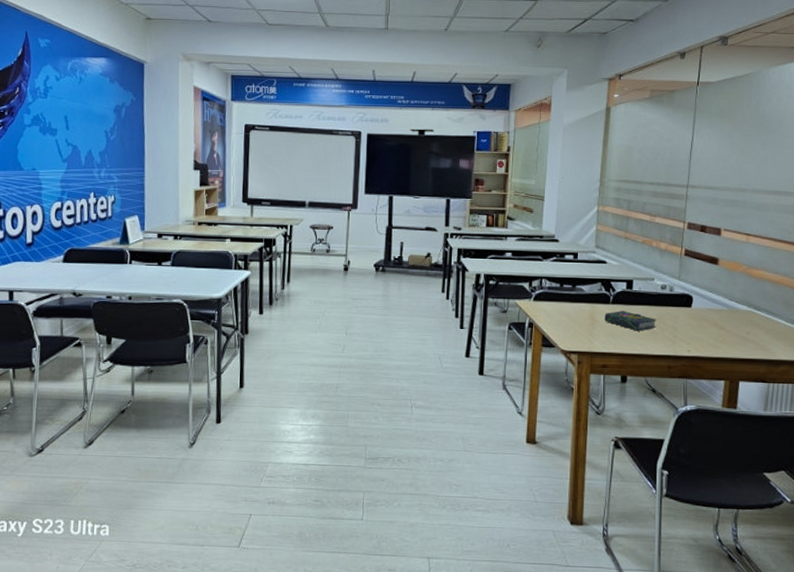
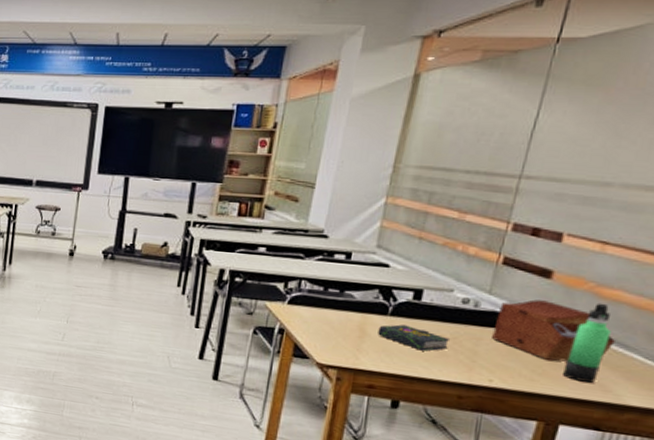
sewing box: none [685,282,765,330] -> present [492,299,615,362]
thermos bottle: none [736,281,762,345] -> present [563,303,611,383]

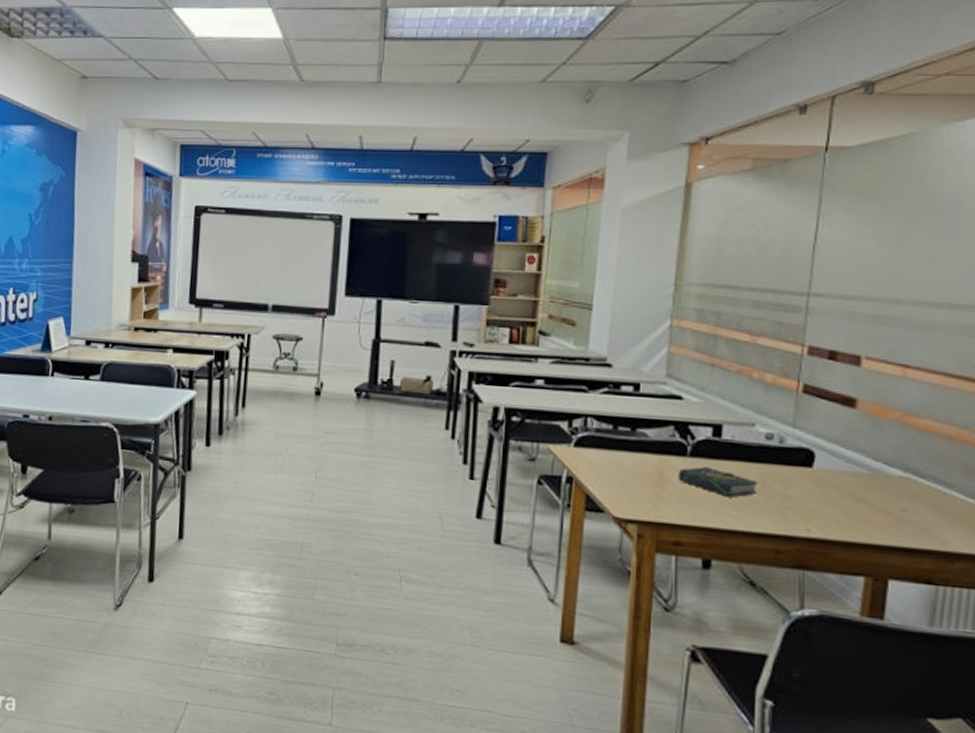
sewing box: present [492,299,615,362] -> none [803,432,932,504]
thermos bottle: present [563,303,611,383] -> none [884,434,926,528]

